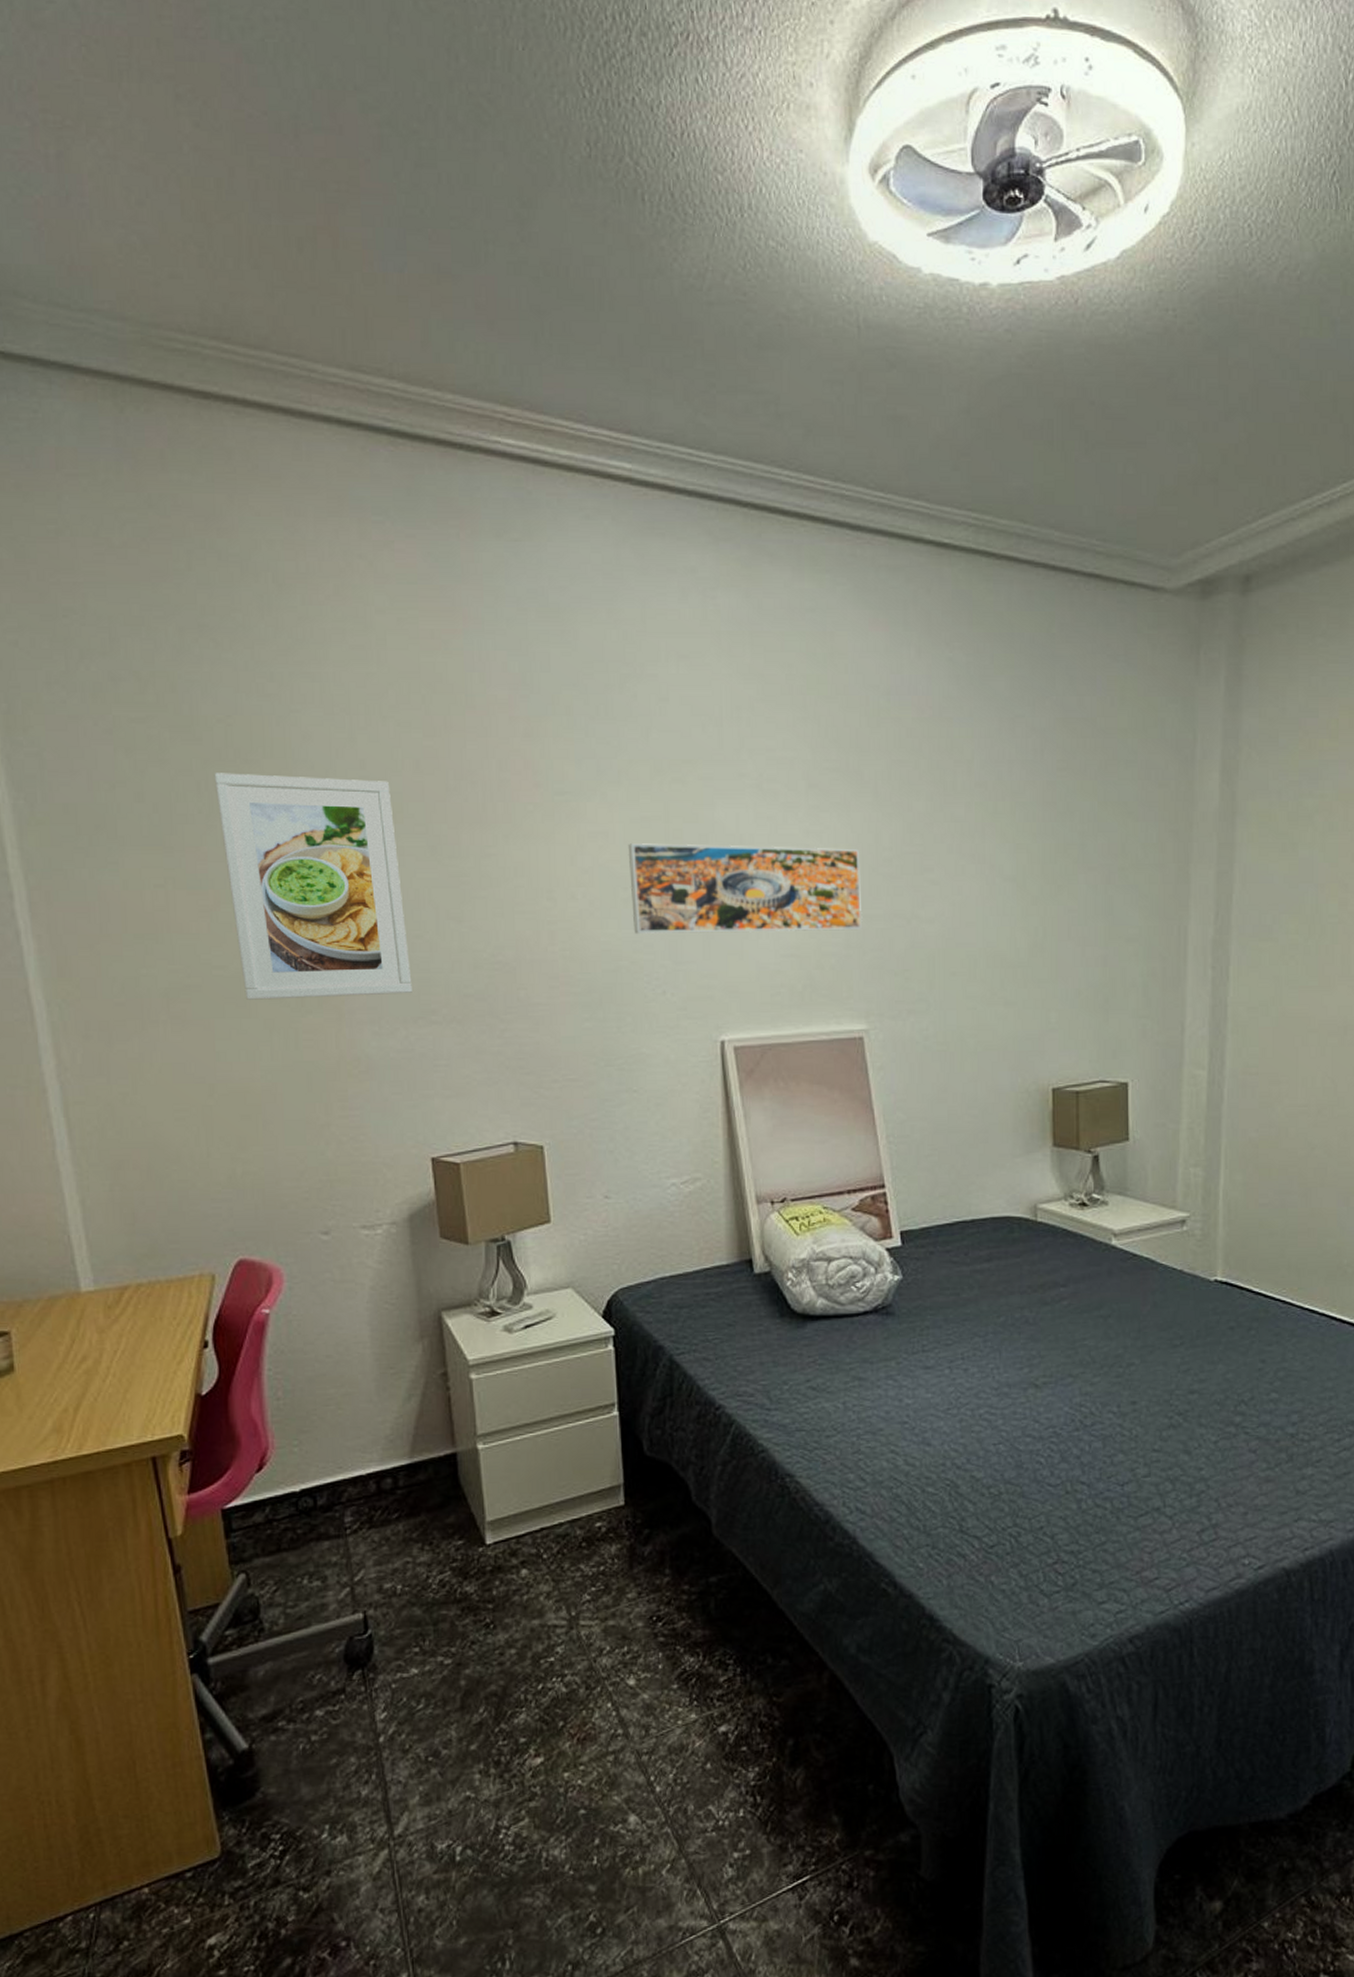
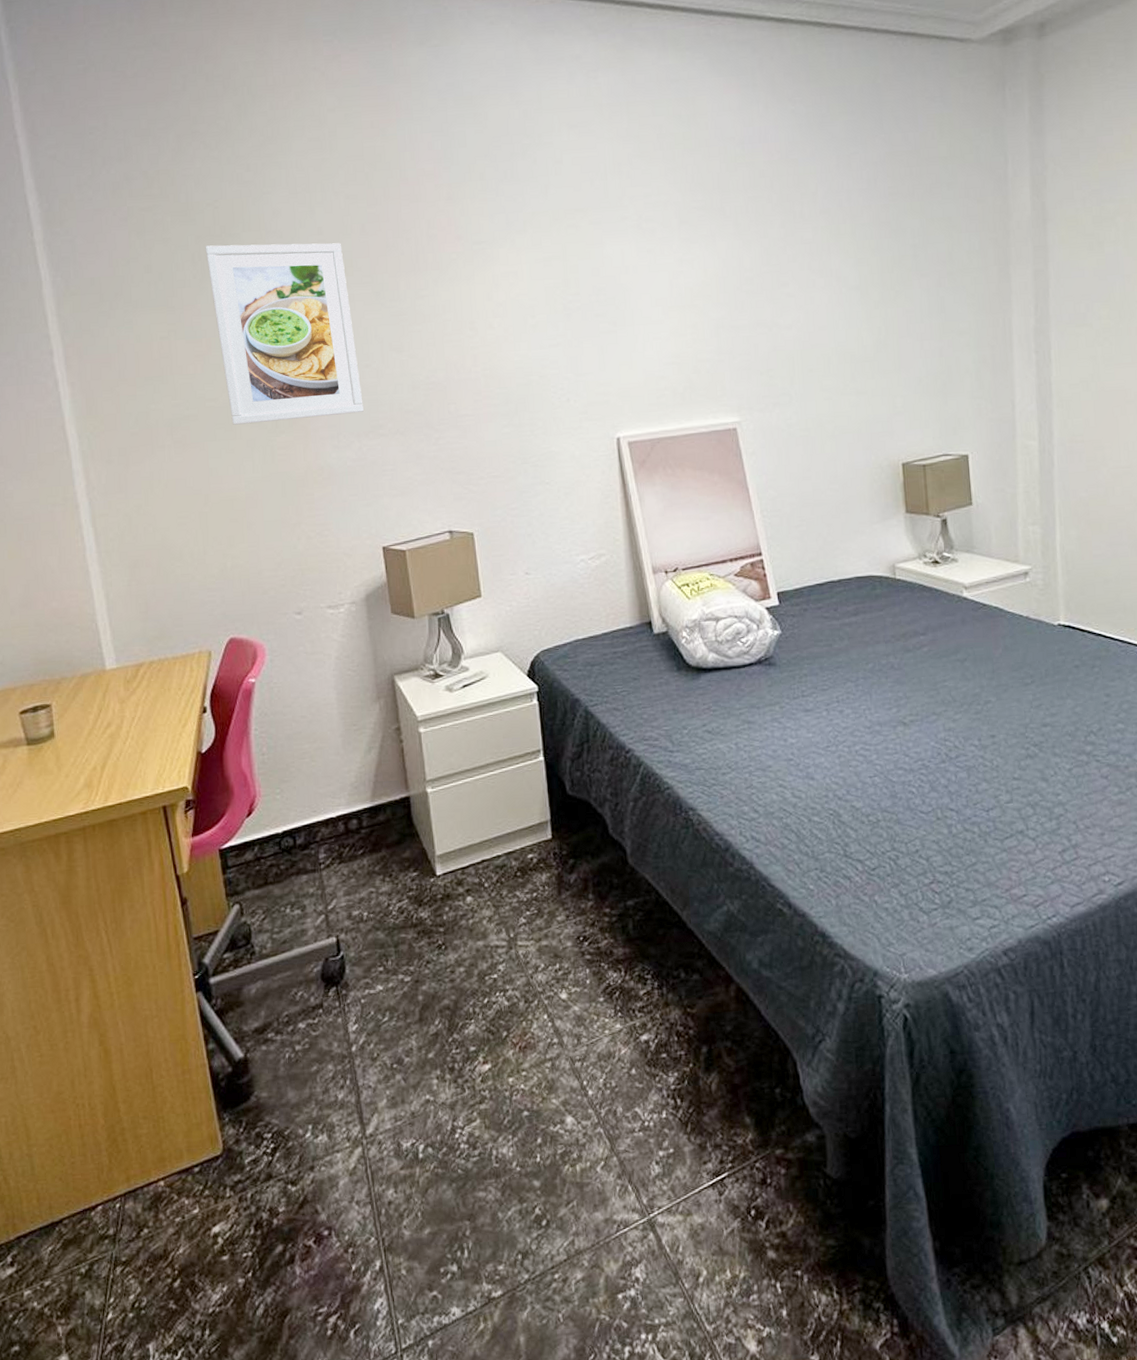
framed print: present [628,843,863,935] -> none [533,272,731,354]

